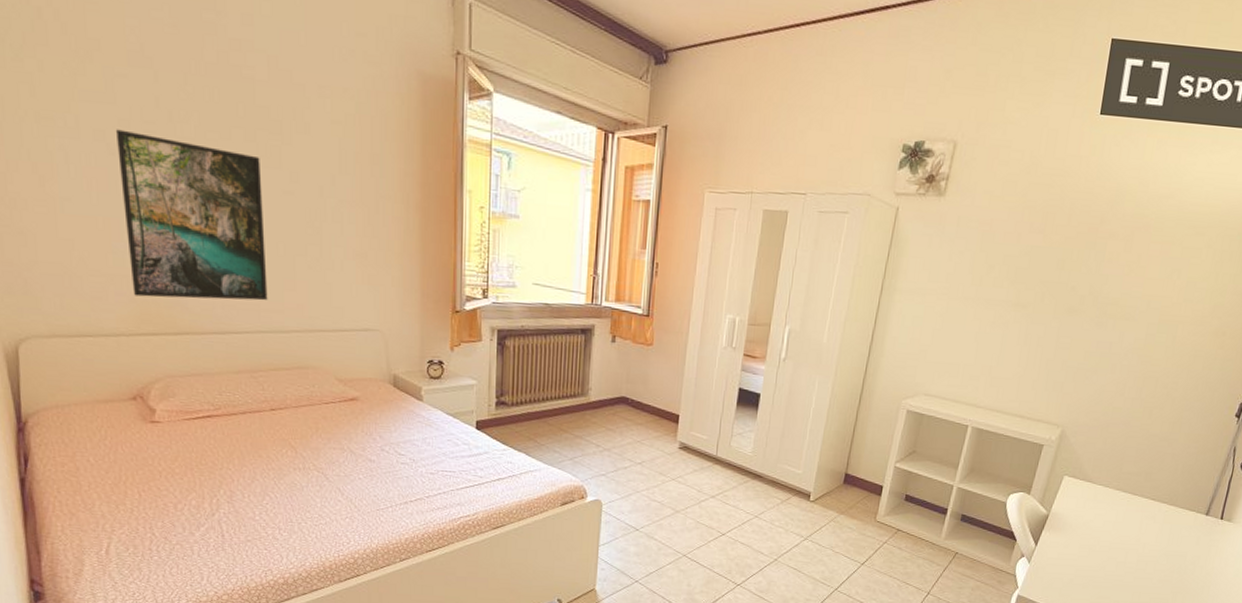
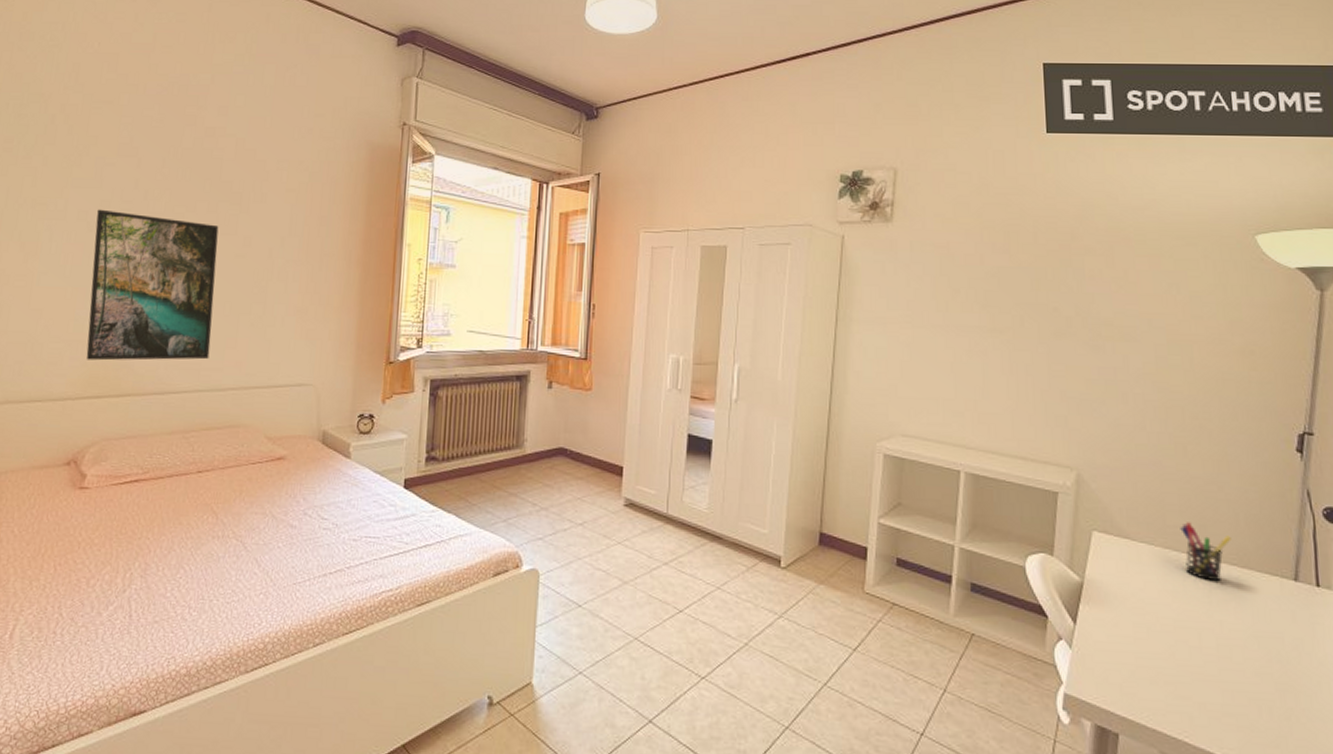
pen holder: none [1127,470,1168,515] -> present [1180,522,1232,582]

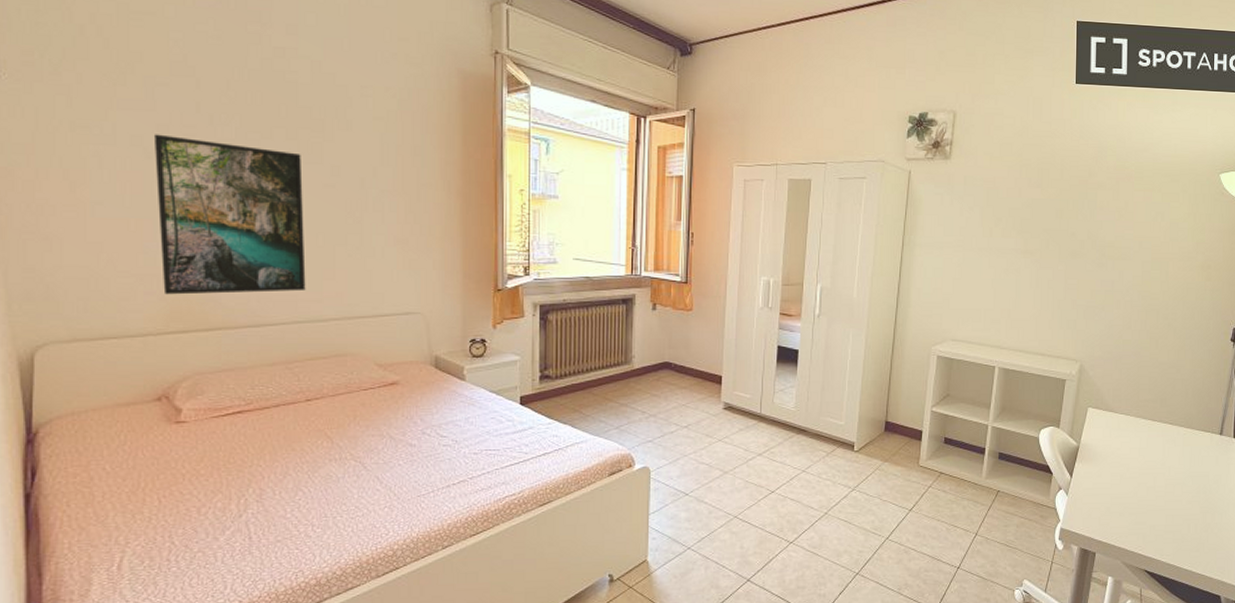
pen holder: present [1180,522,1232,582] -> none [1148,397,1182,439]

